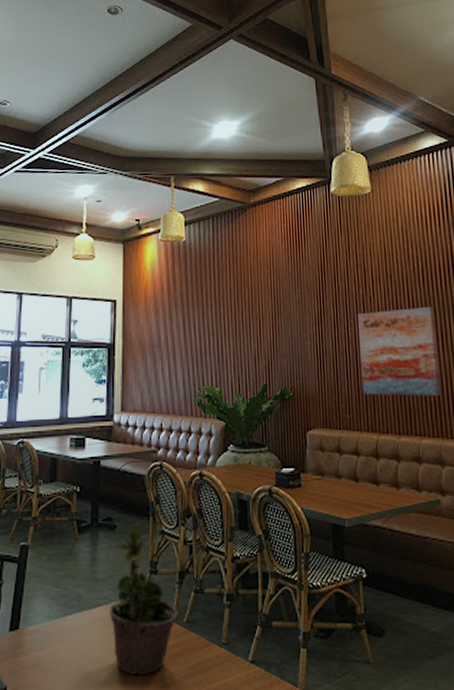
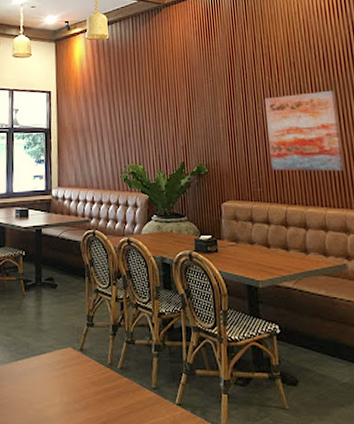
potted plant: present [109,520,178,676] -> none [53,280,113,414]

